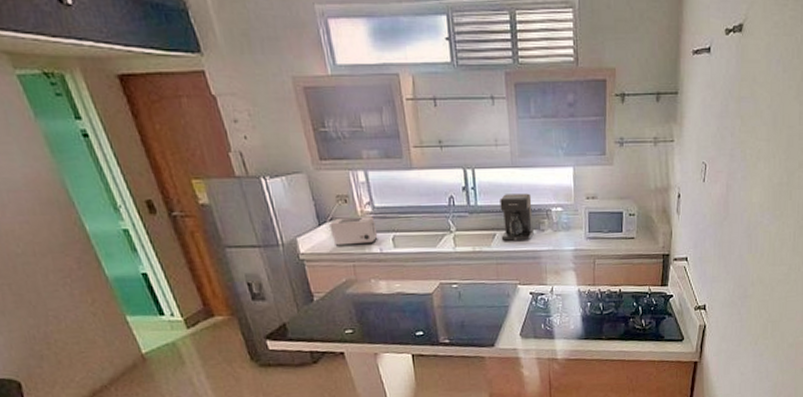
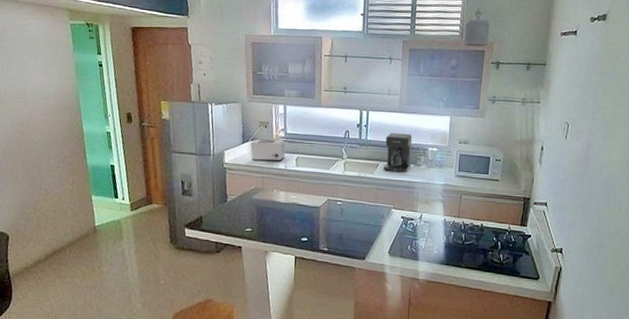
decorative jar: none [579,23,610,76] -> present [464,8,490,47]

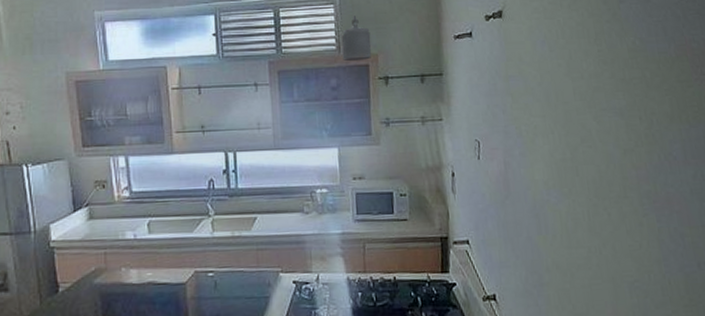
toaster: present [250,139,286,162] -> none [85,201,133,234]
coffee maker: present [383,133,413,173] -> none [261,175,297,225]

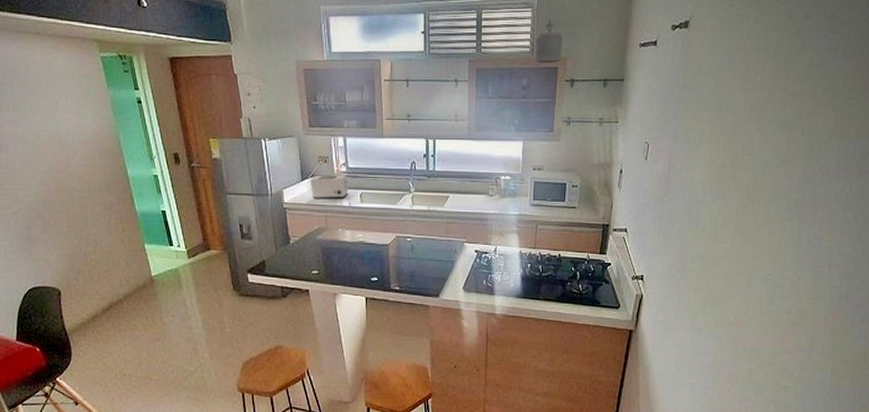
toaster: none [85,201,133,234] -> present [310,175,349,200]

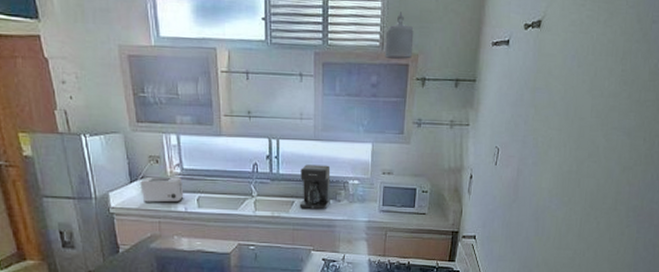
coffee maker: none [453,162,483,204] -> present [299,164,331,210]

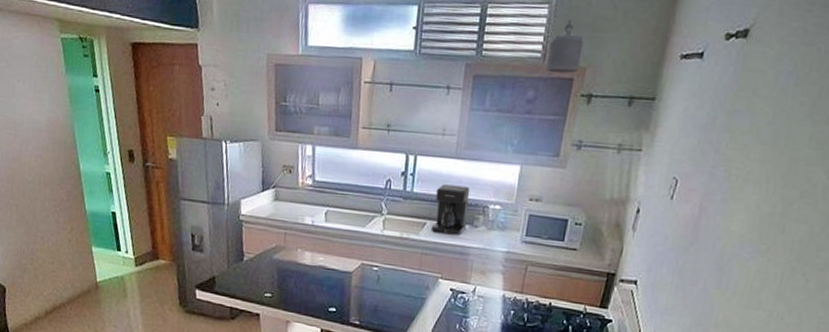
toaster: present [140,176,184,204] -> none [271,186,313,216]

